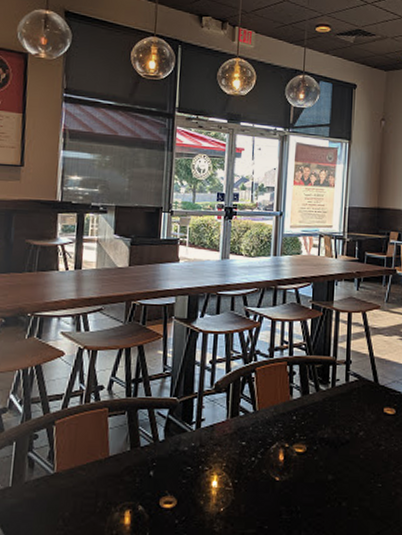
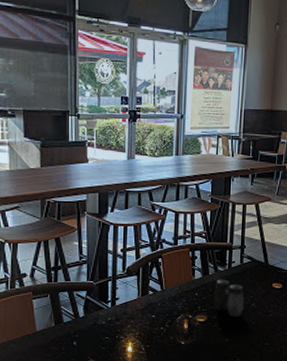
salt and pepper shaker: none [314,400,351,448] -> present [214,279,244,317]

